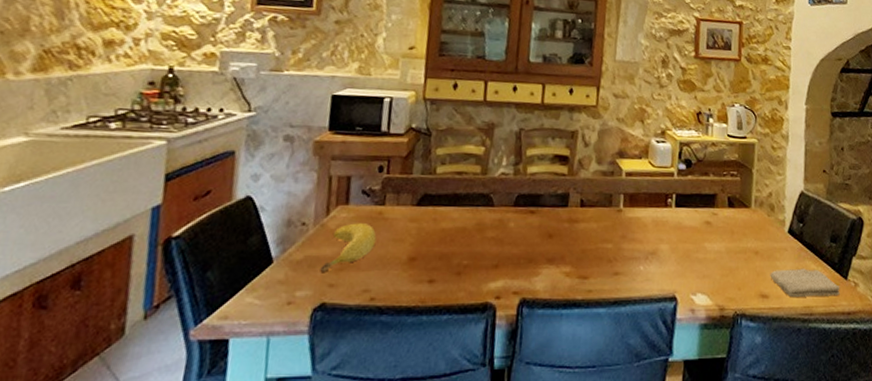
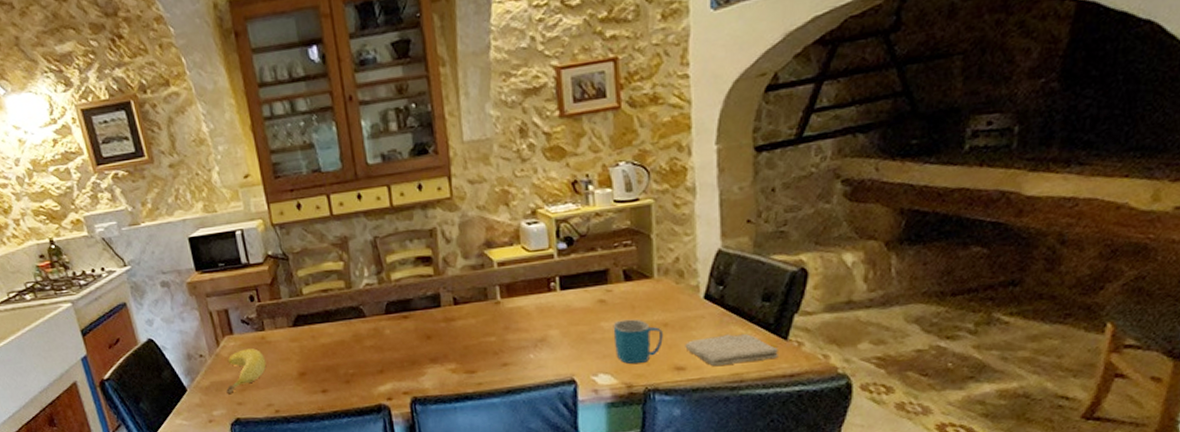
mug: none [713,243,754,288] -> present [613,319,663,365]

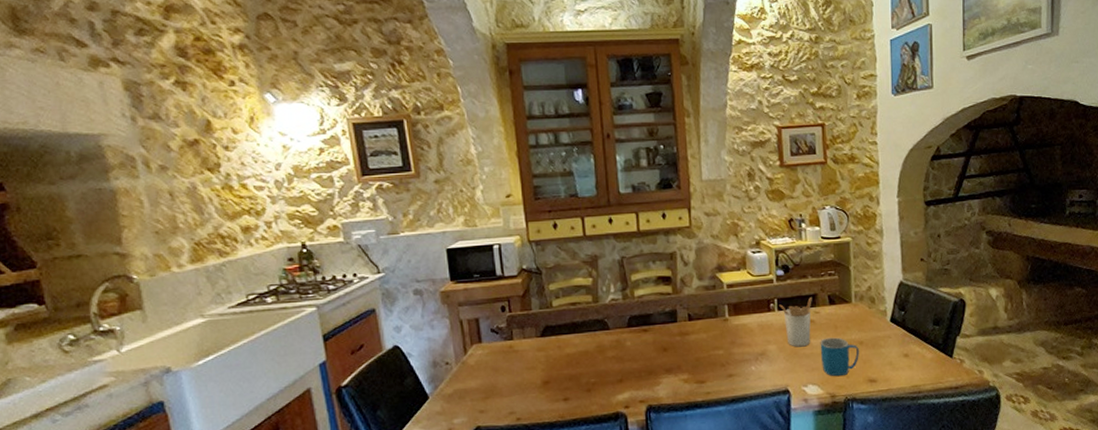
banana: present [226,348,266,394] -> none [469,357,512,401]
utensil holder: none [561,273,603,332] -> present [779,297,812,347]
washcloth: present [685,334,778,367] -> none [876,352,946,380]

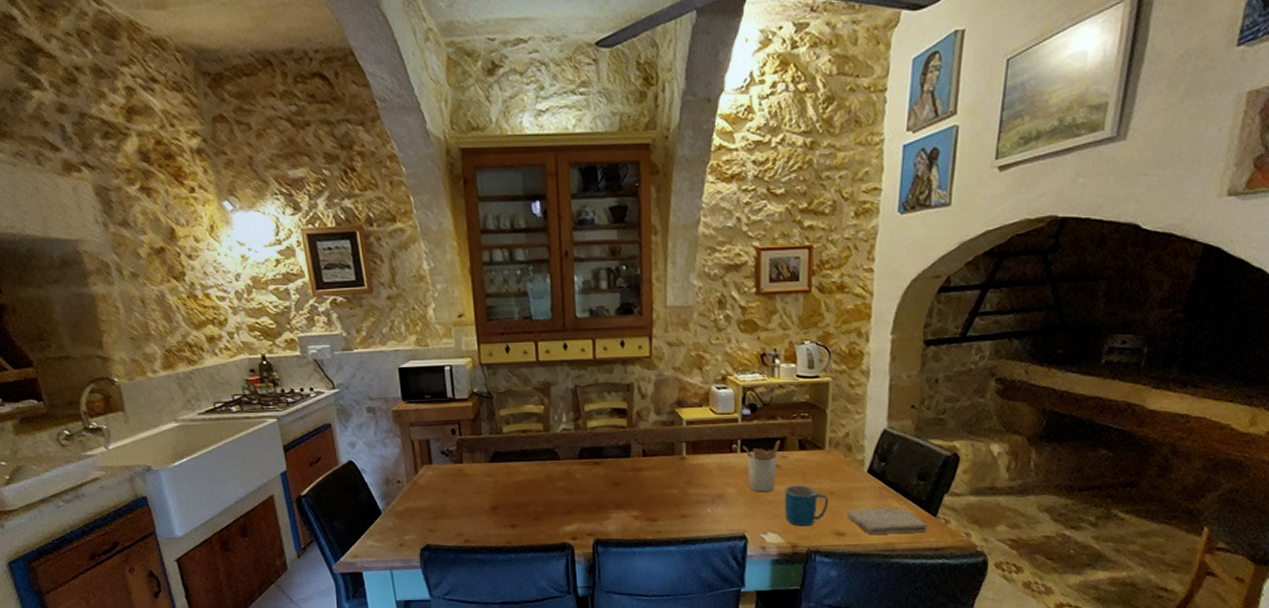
washcloth: none [876,352,946,380] -> present [846,507,928,535]

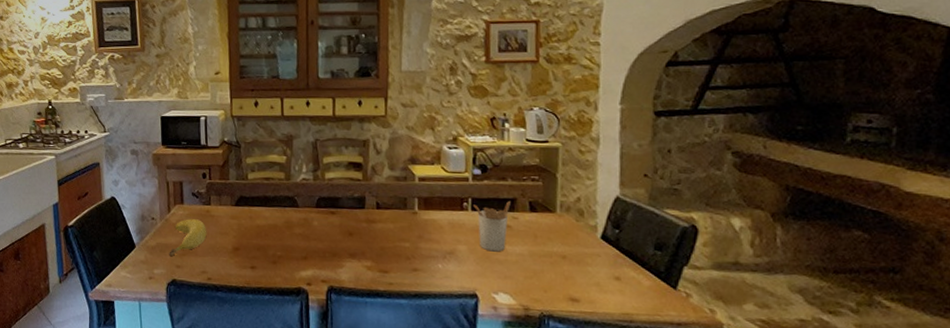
banana: none [420,479,461,520] -> present [169,219,207,256]
mug: present [784,485,828,527] -> none [515,246,561,289]
washcloth: present [846,507,928,535] -> none [580,275,667,306]

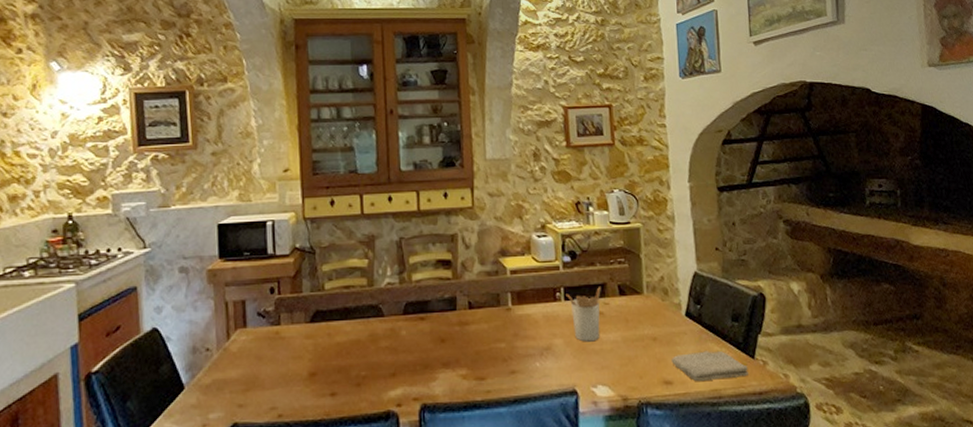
banana: present [169,219,207,256] -> none [228,344,277,394]
washcloth: none [580,275,667,306] -> present [671,351,748,382]

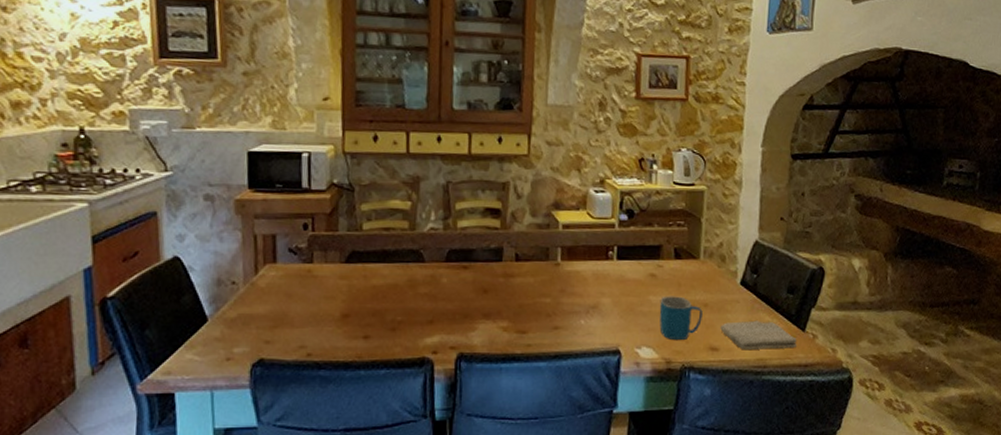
utensil holder: present [566,287,601,342] -> none [619,249,656,303]
mug: none [610,332,653,377] -> present [659,296,703,341]

